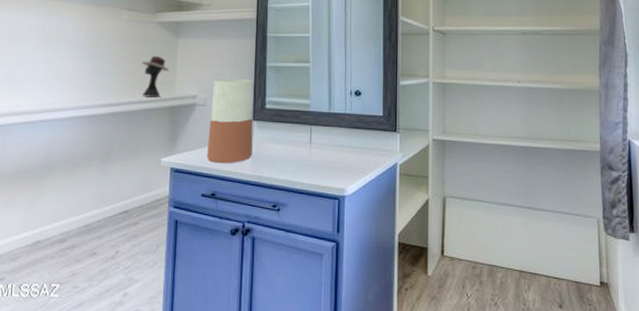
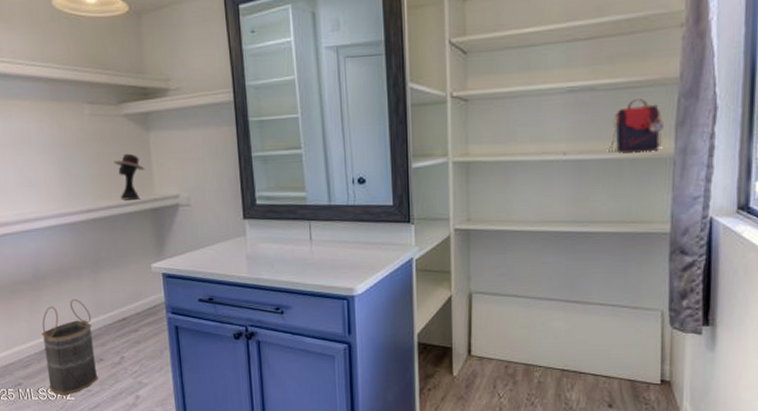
basket: none [33,190,93,291] -> present [41,299,98,395]
vase: present [207,78,254,164] -> none [195,172,248,268]
handbag: none [550,43,591,85] -> present [607,99,663,153]

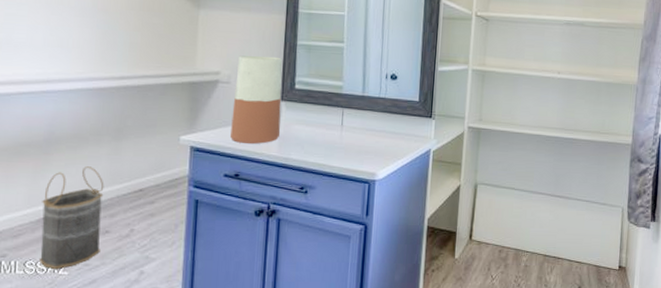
fedora: present [113,153,145,200] -> none [157,26,190,72]
vase: none [195,172,248,268] -> present [230,55,283,145]
handbag: present [607,99,663,153] -> none [590,36,631,79]

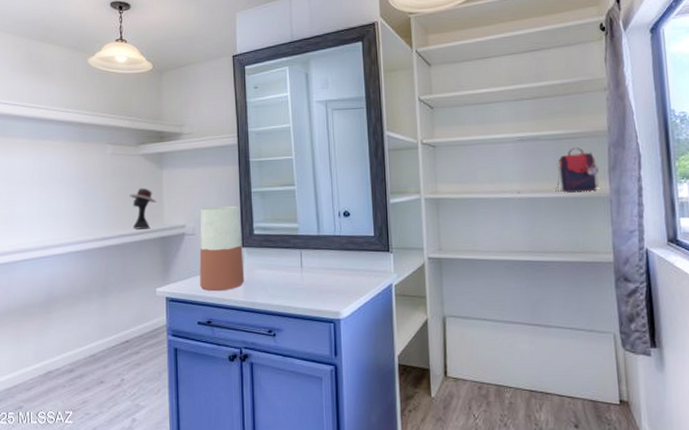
basket: present [40,166,104,269] -> none [47,322,97,418]
fedora: none [157,26,190,72] -> present [129,188,157,230]
handbag: none [590,36,631,79] -> present [554,147,600,193]

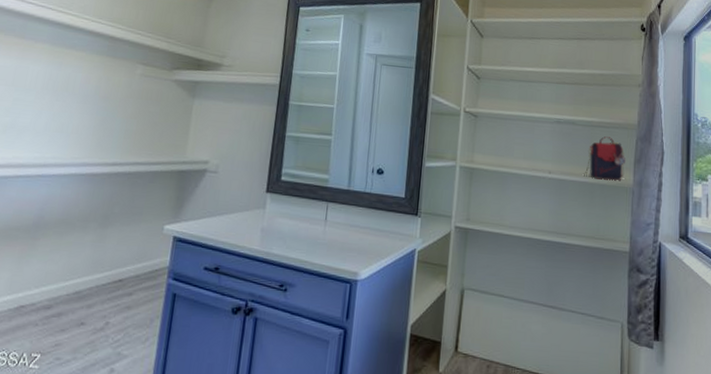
fedora: present [129,188,157,230] -> none [149,115,182,160]
vase: present [199,205,245,292] -> none [213,145,270,237]

